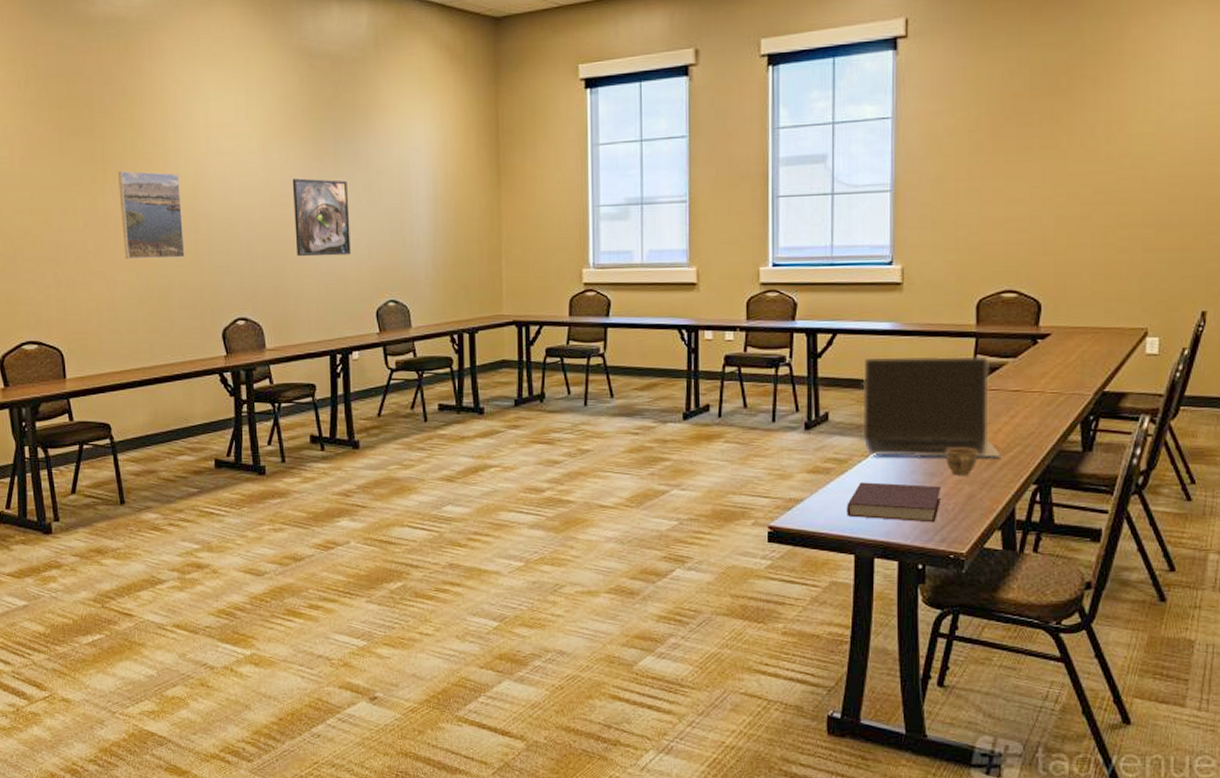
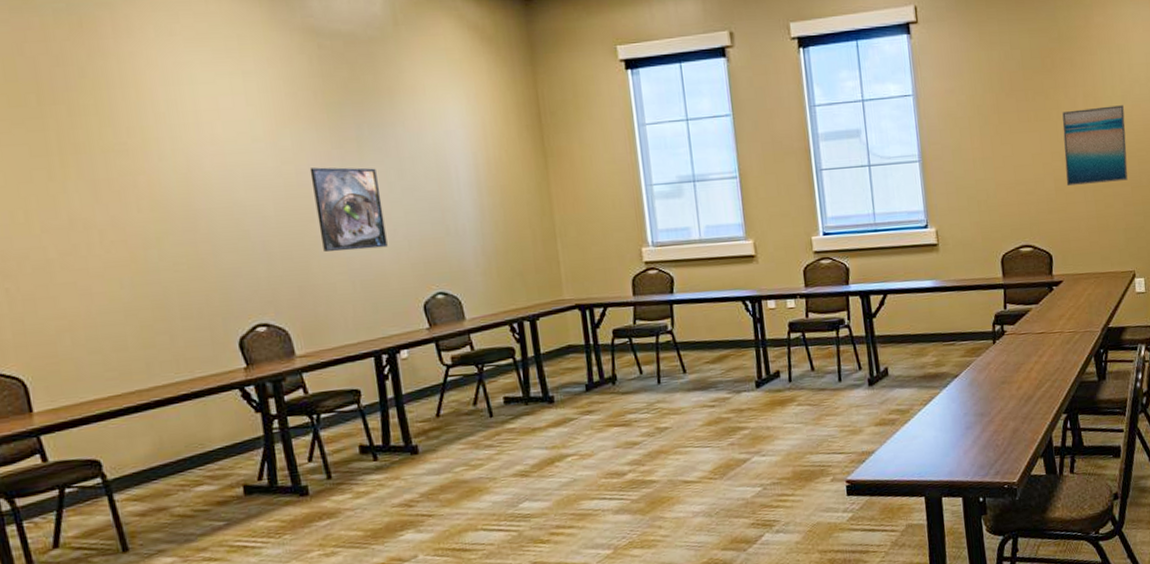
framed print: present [118,171,185,260] -> none [83,165,183,267]
notebook: present [846,482,942,523] -> none [913,424,992,462]
laptop: present [862,356,1001,458] -> none [913,305,1036,404]
cup: present [946,448,978,475] -> none [991,388,1017,413]
wall art: none [1070,132,1157,225] -> present [1062,105,1128,186]

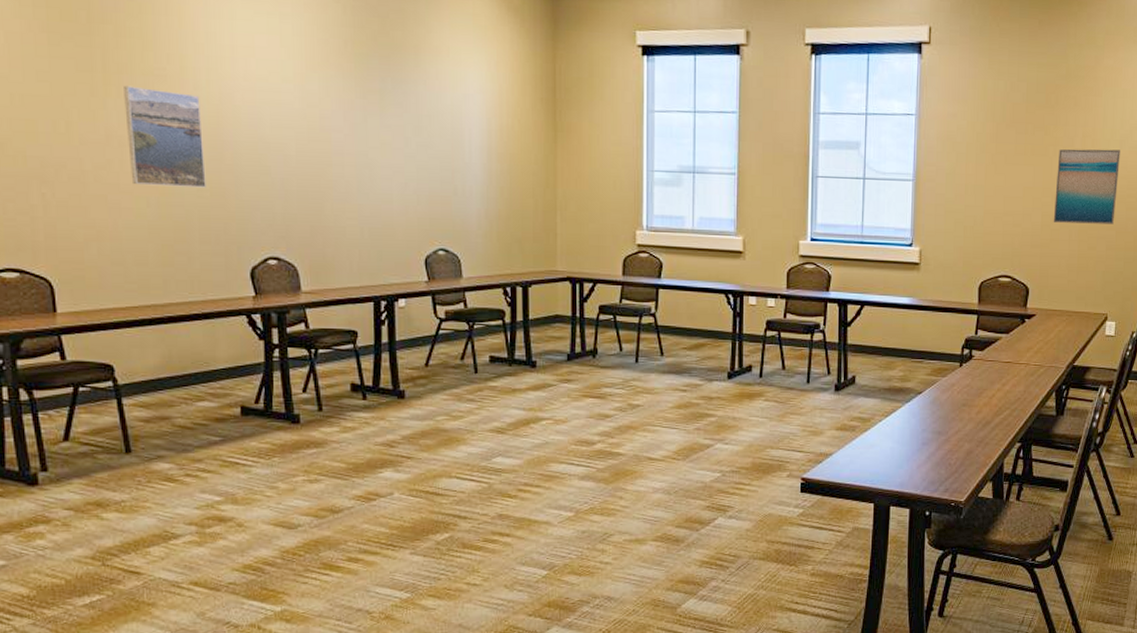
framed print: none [83,165,183,267] -> present [124,85,206,188]
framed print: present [309,167,388,252] -> none [333,114,398,199]

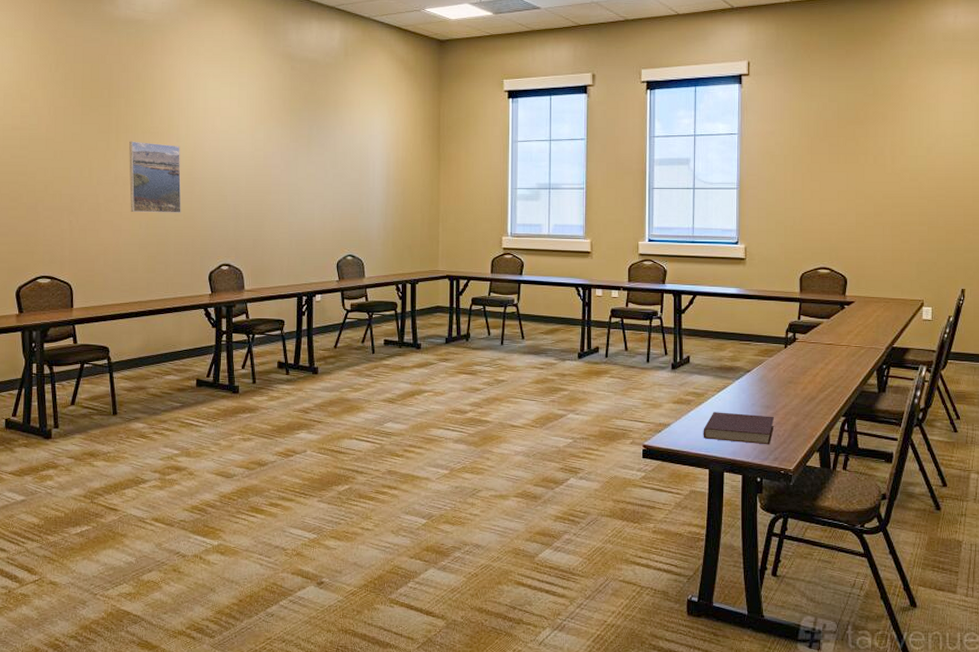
notebook: none [868,439,947,475] -> present [703,412,775,445]
wall art: present [1053,149,1120,225] -> none [867,155,928,221]

